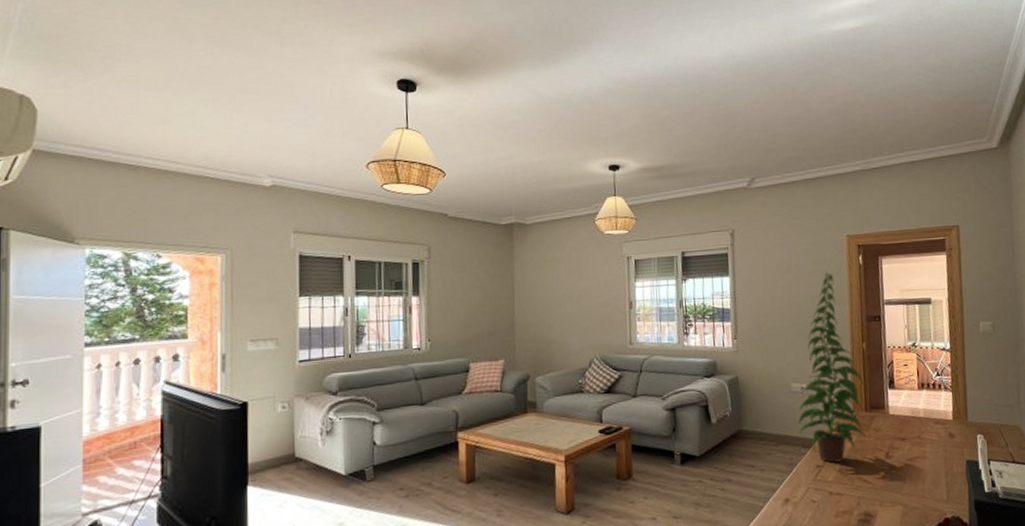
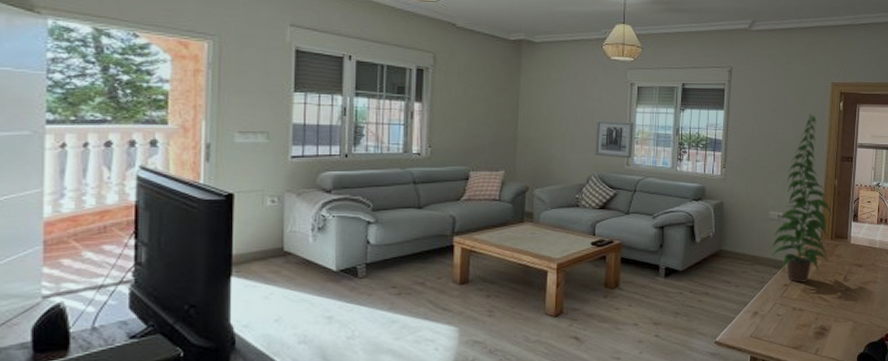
wall art: none [594,297,635,338] -> present [595,120,633,159]

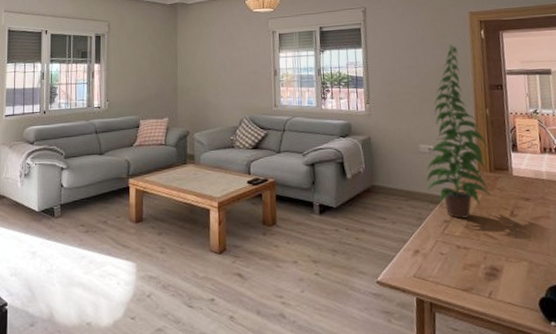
wall art: present [595,120,633,159] -> none [244,66,279,101]

